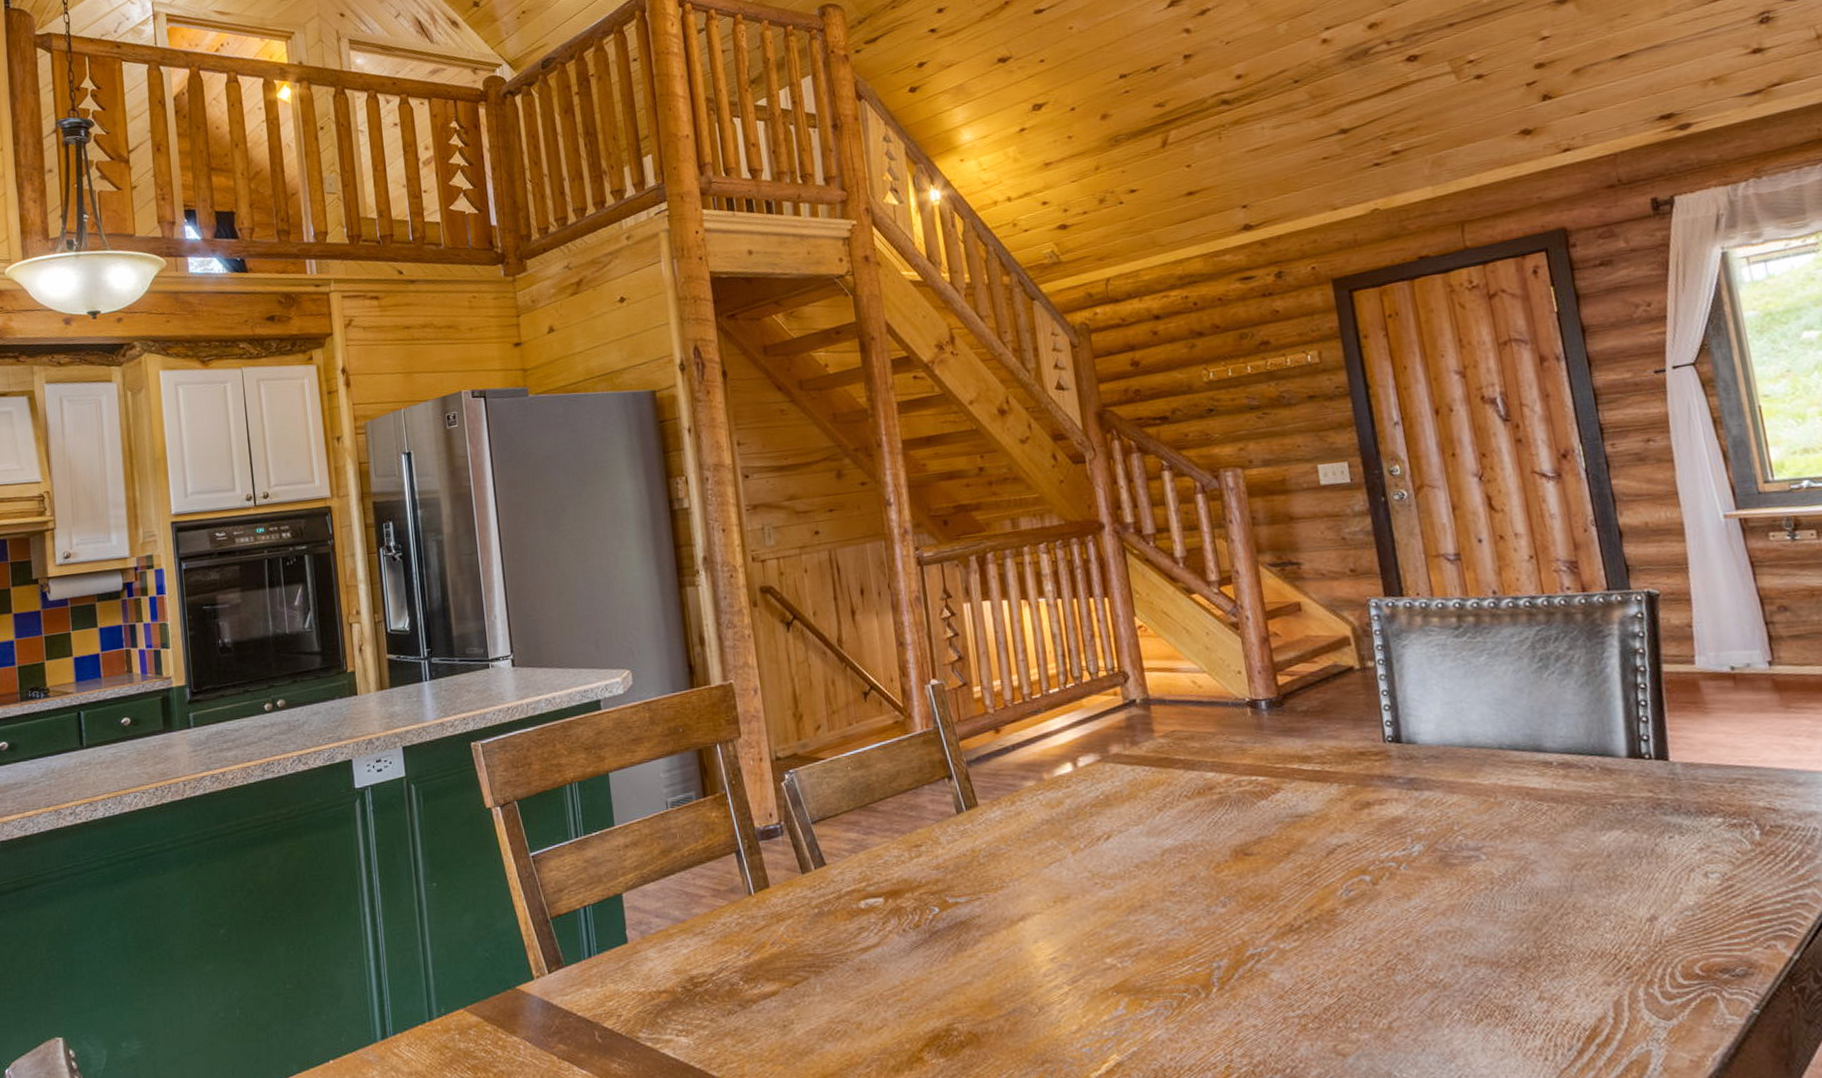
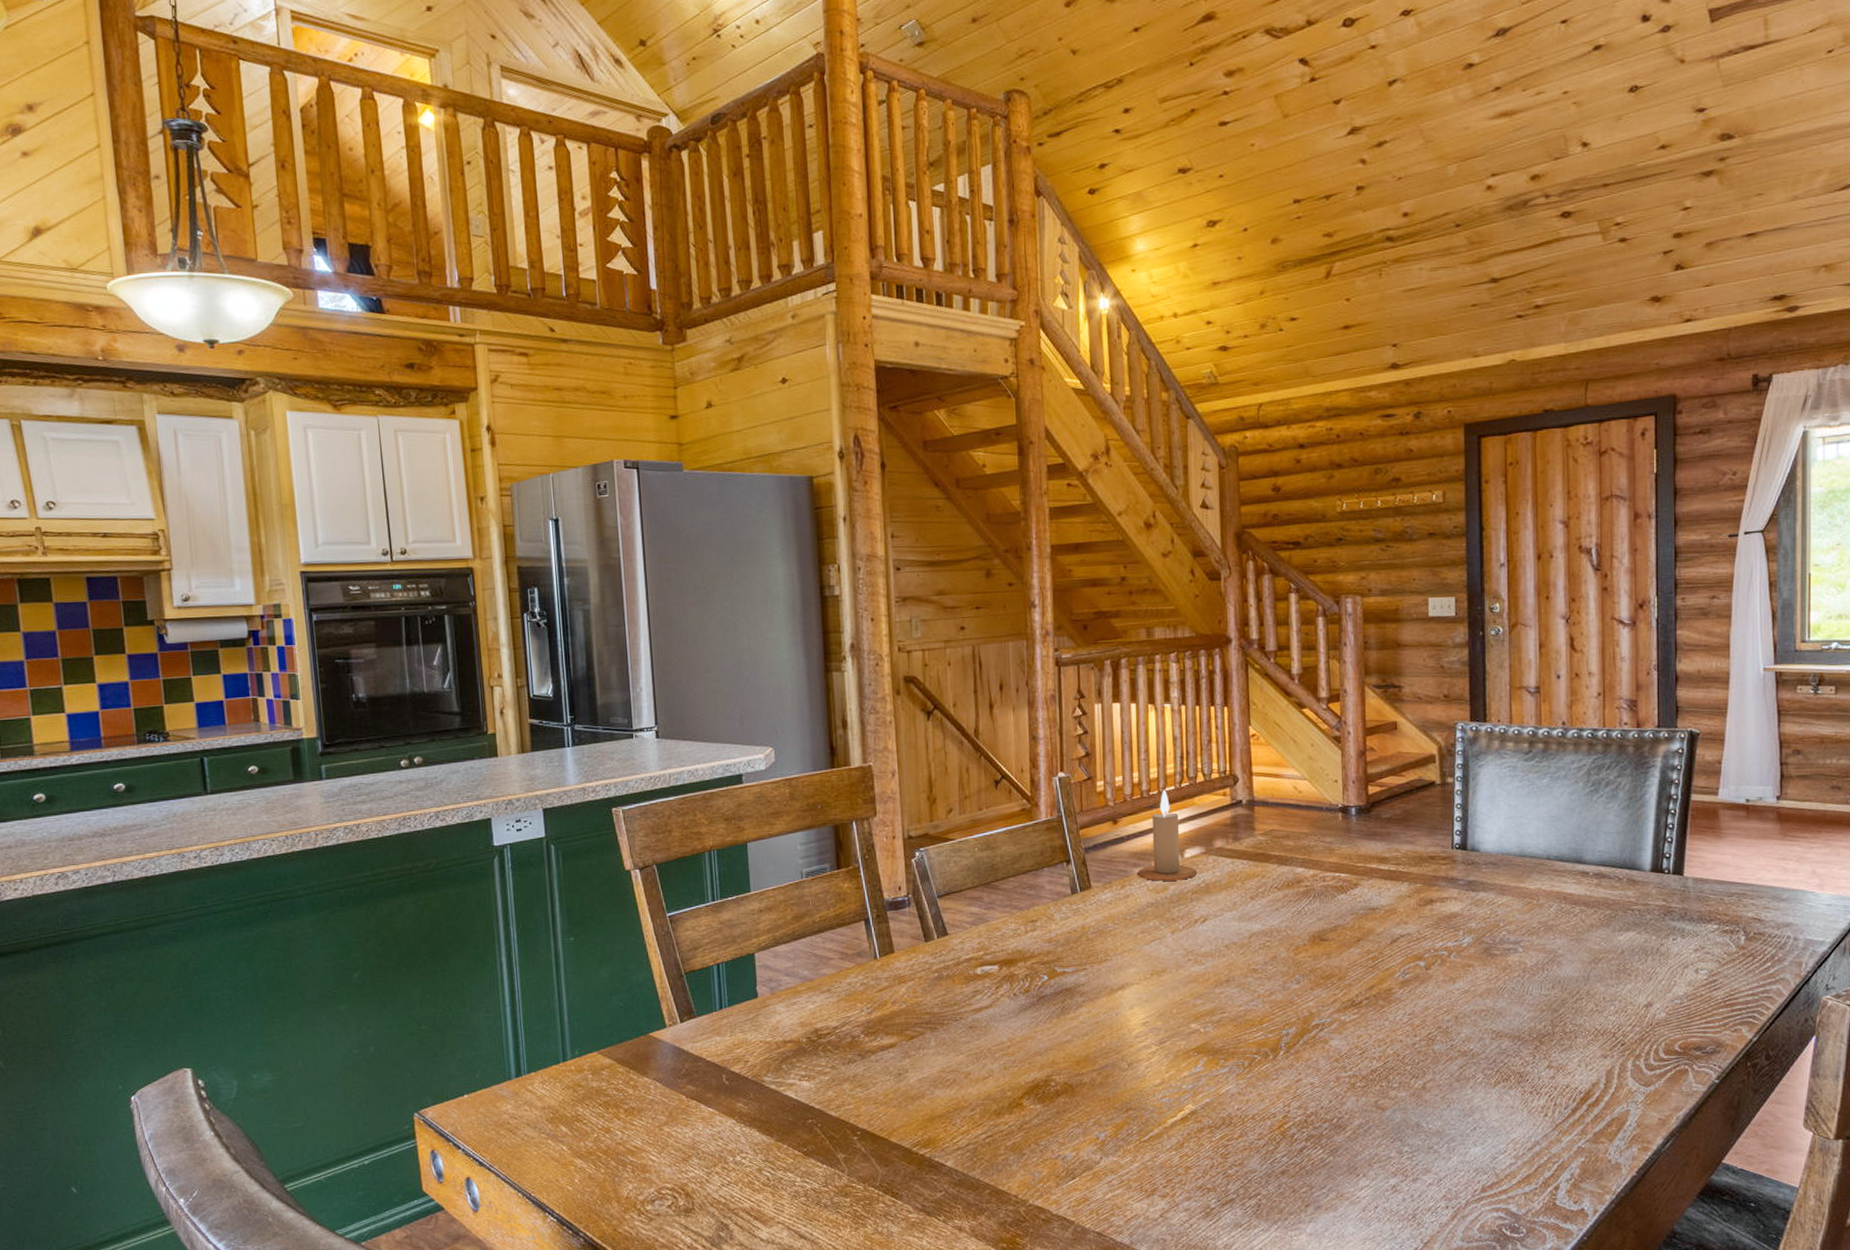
candle: none [1026,692,1095,795] -> present [1136,789,1198,881]

